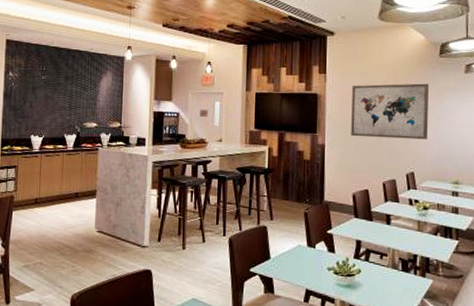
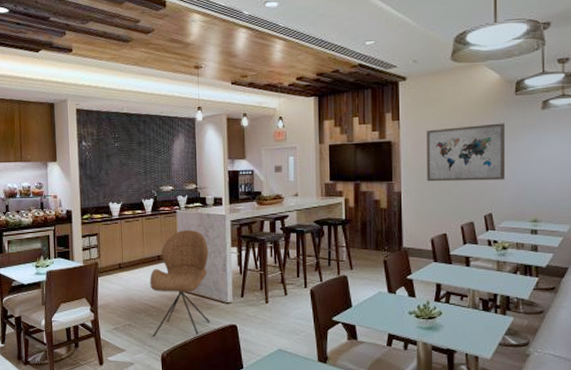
chair: none [64,168,128,280] -> present [150,229,211,338]

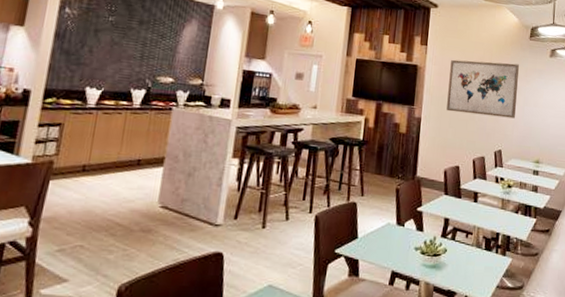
chair: present [150,229,211,338] -> none [111,131,205,266]

